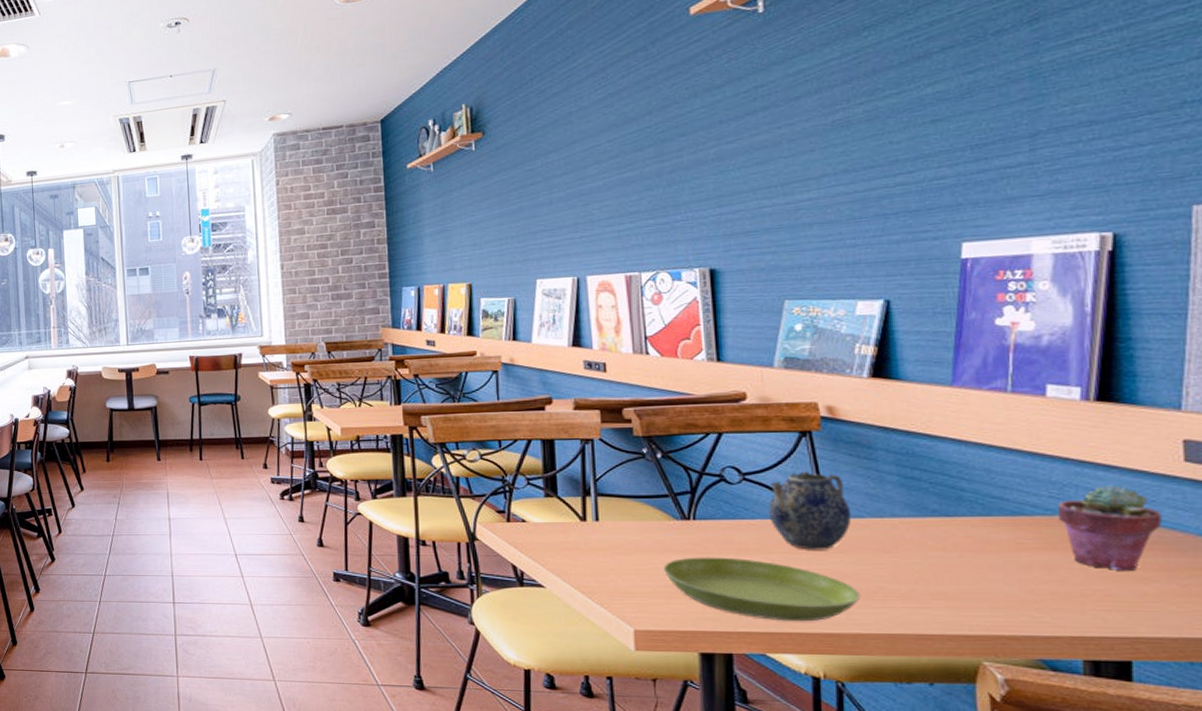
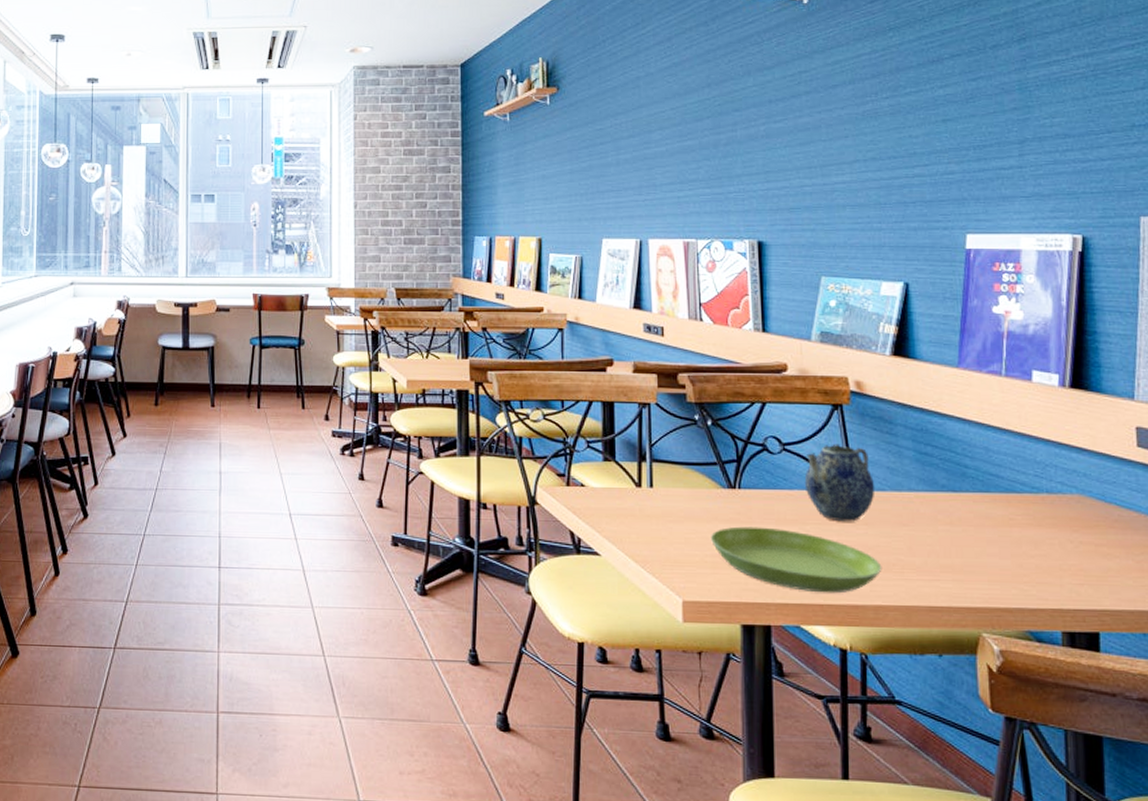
potted succulent: present [1057,485,1163,570] -> none [1041,466,1121,547]

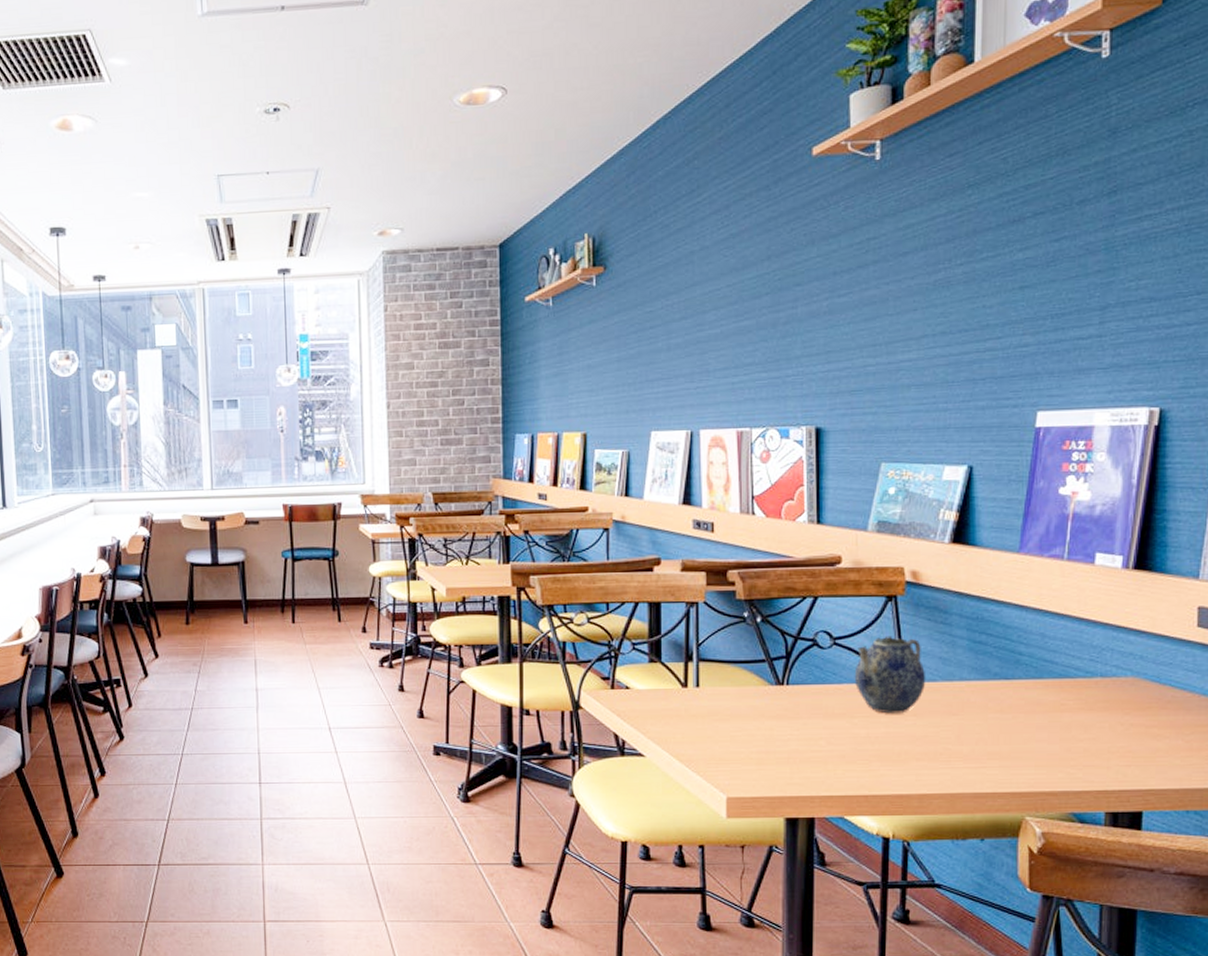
saucer: present [710,526,882,593] -> none [756,722,929,784]

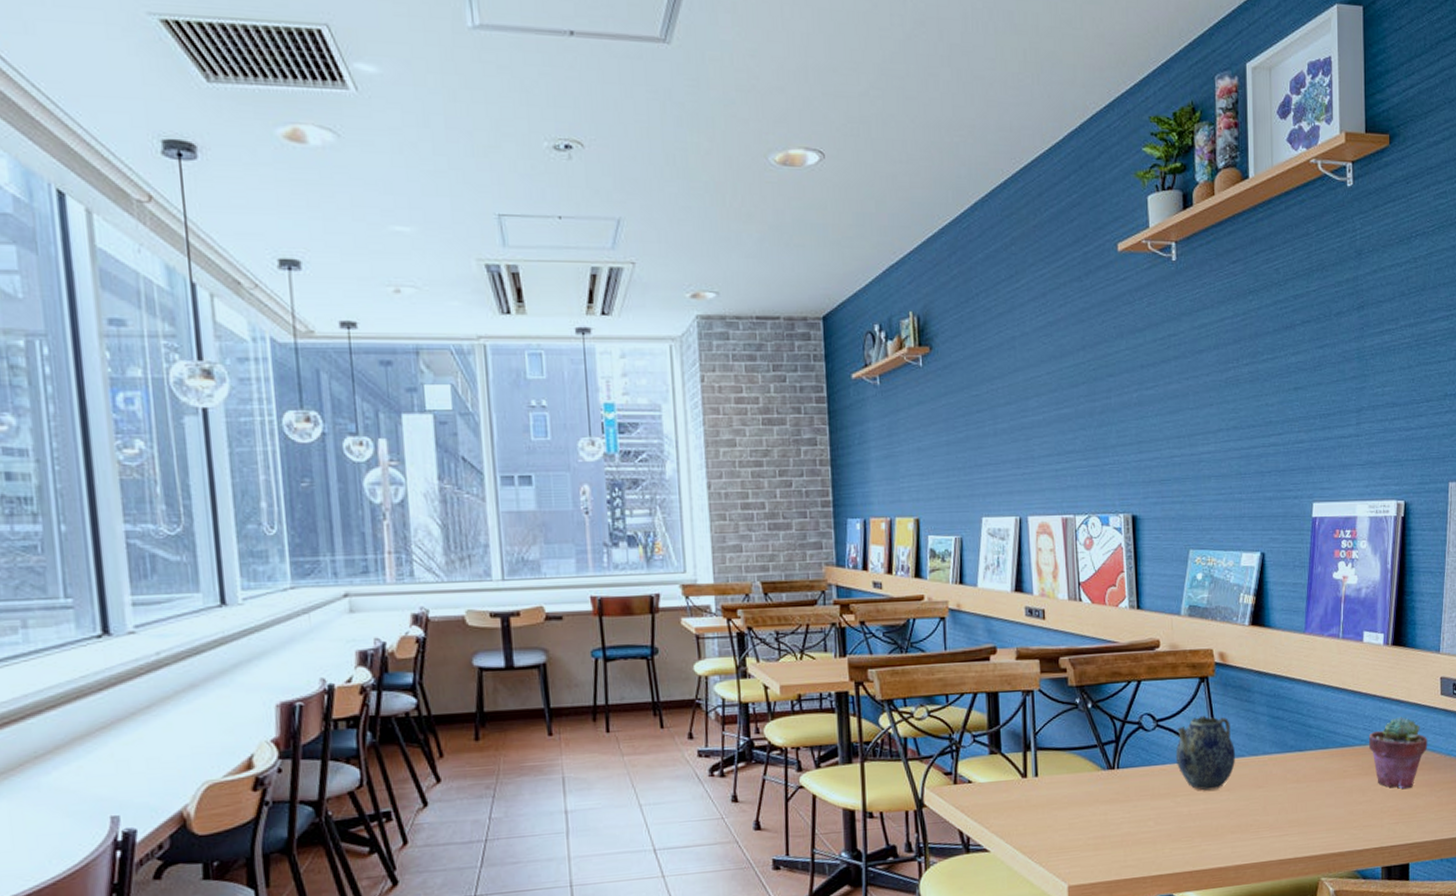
potted succulent: none [1095,649,1176,728] -> present [1368,717,1428,789]

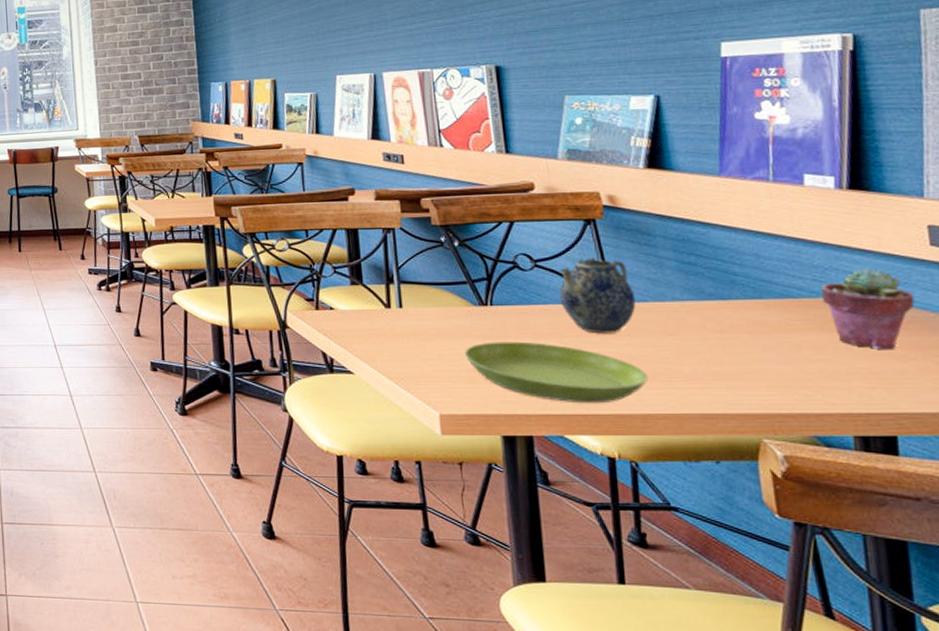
saucer: none [1092,803,1242,861] -> present [464,341,649,404]

